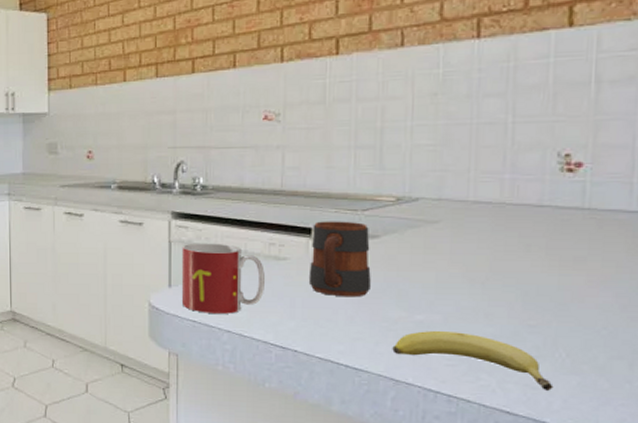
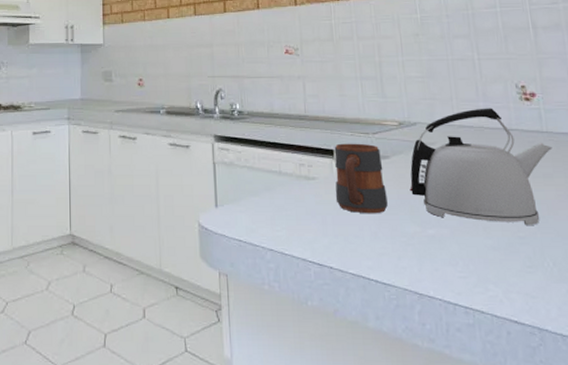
mug: present [181,243,266,314] -> none [225,164,300,232]
fruit: present [392,330,554,391] -> none [413,243,549,299]
kettle: none [400,180,593,314] -> present [410,108,553,226]

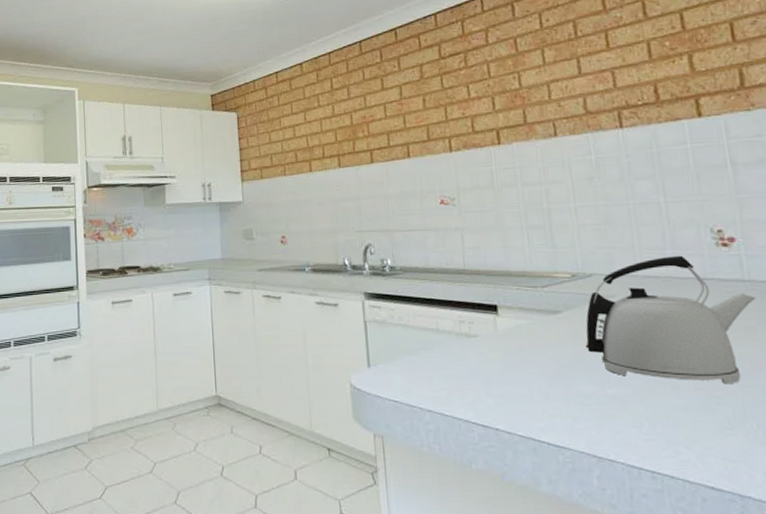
mug: present [334,143,388,214] -> none [498,297,560,373]

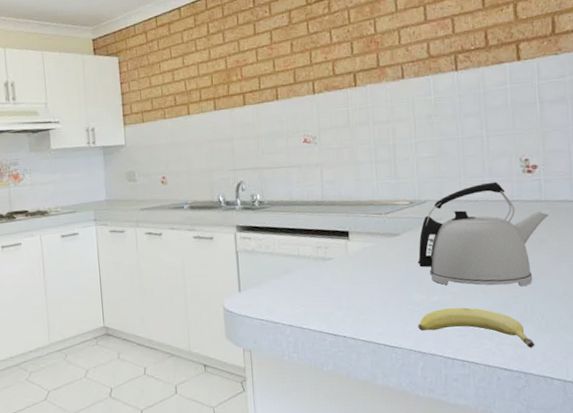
fruit: none [590,404,752,463] -> present [418,307,535,348]

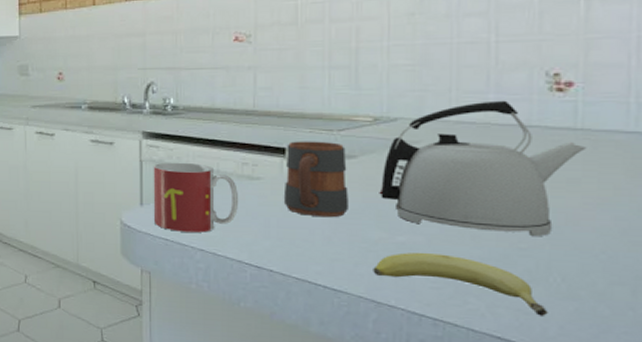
mug: none [247,250,317,312] -> present [153,162,239,233]
mug: none [349,223,397,287] -> present [283,141,348,218]

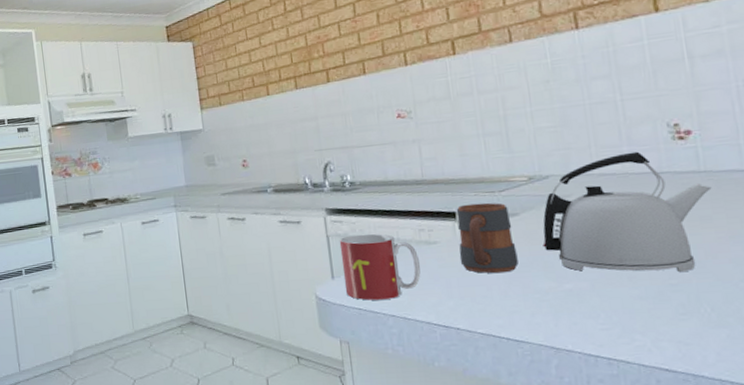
fruit: present [373,252,548,316] -> none [548,296,705,345]

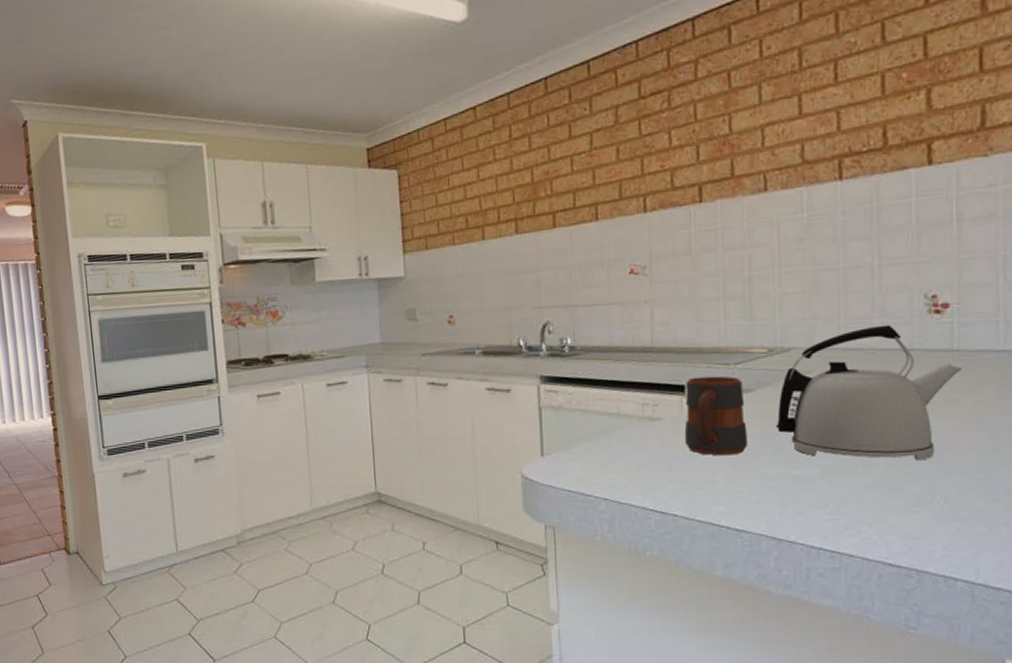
mug: present [339,233,421,301] -> none [552,406,641,482]

